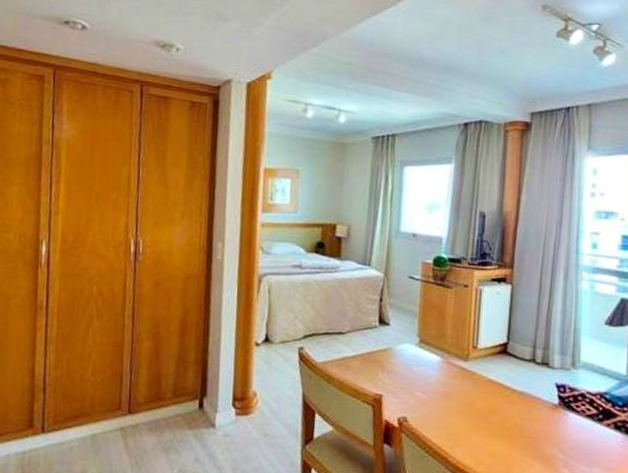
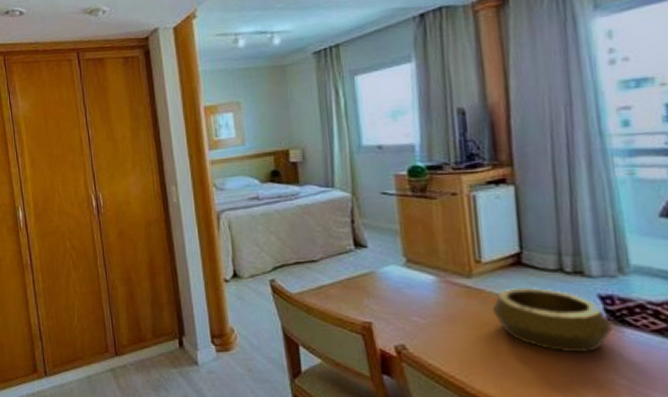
decorative bowl: none [479,372,562,431] -> present [492,286,613,353]

